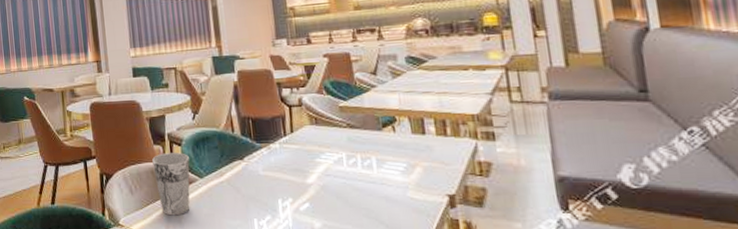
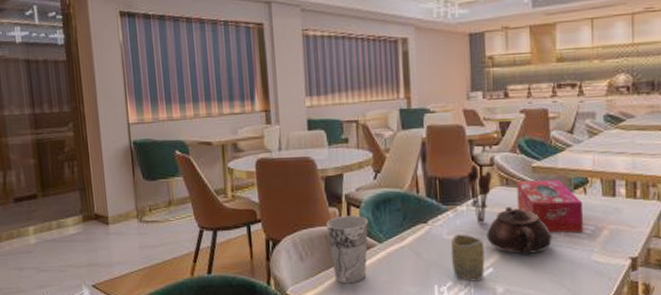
cup: none [266,170,301,216] -> present [450,234,485,282]
utensil holder: none [277,105,302,160] -> present [466,164,492,223]
teapot: none [300,144,366,191] -> present [487,206,552,255]
tissue box: none [325,119,395,170] -> present [516,180,584,233]

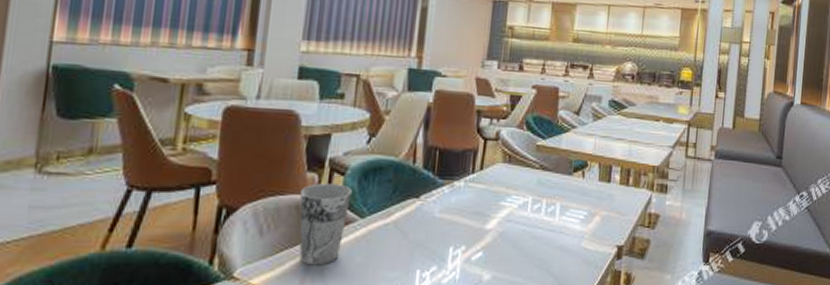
cup: present [450,234,485,282] -> none [439,212,477,267]
utensil holder: present [466,164,492,223] -> none [469,137,496,202]
teapot: present [487,206,552,255] -> none [481,185,547,239]
tissue box: present [516,180,584,233] -> none [516,159,580,217]

